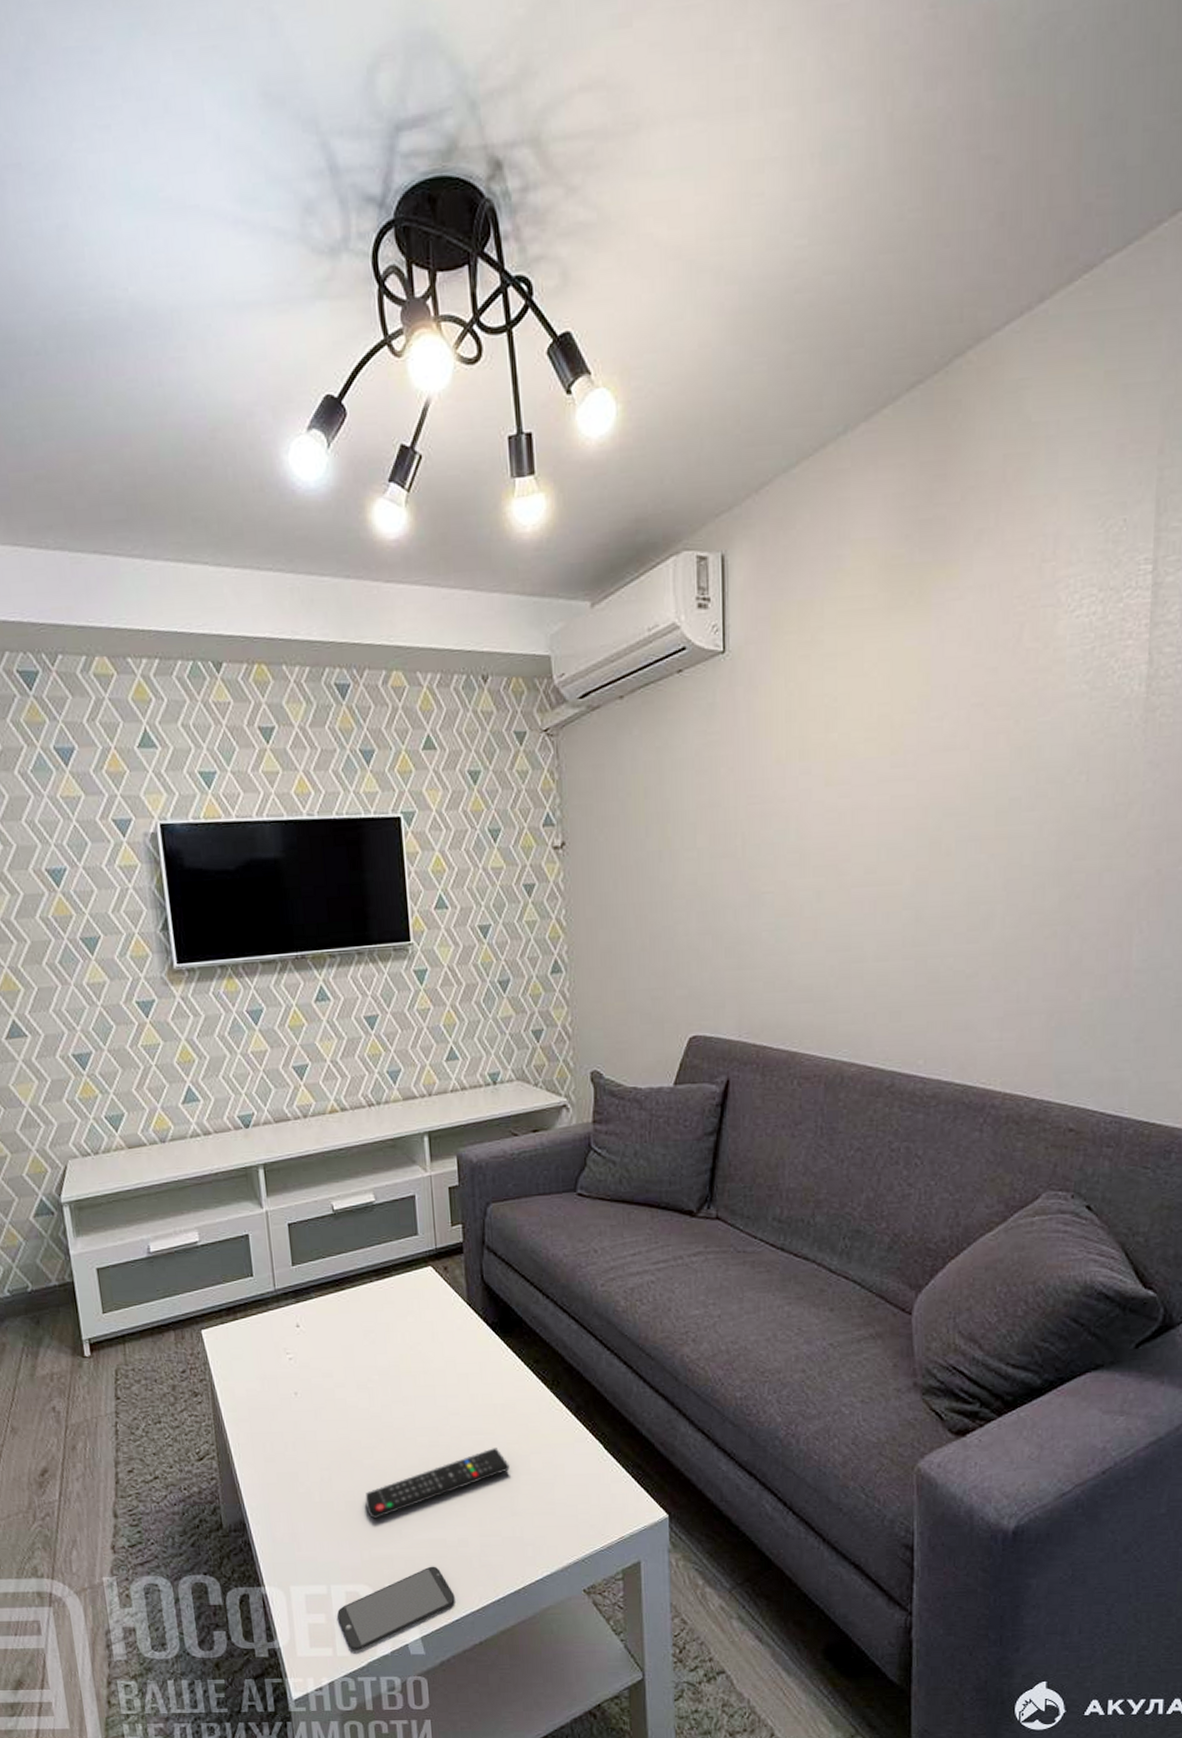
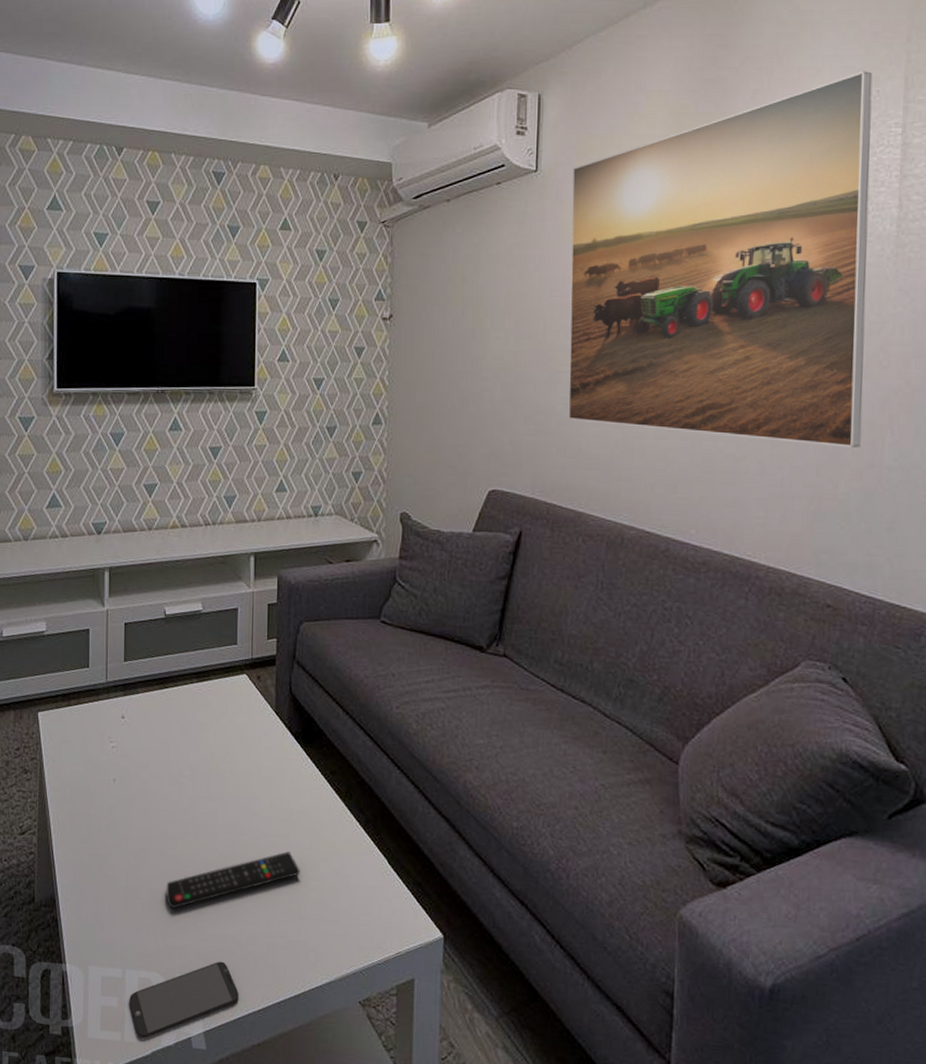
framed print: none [768,495,1119,952] -> present [568,71,873,447]

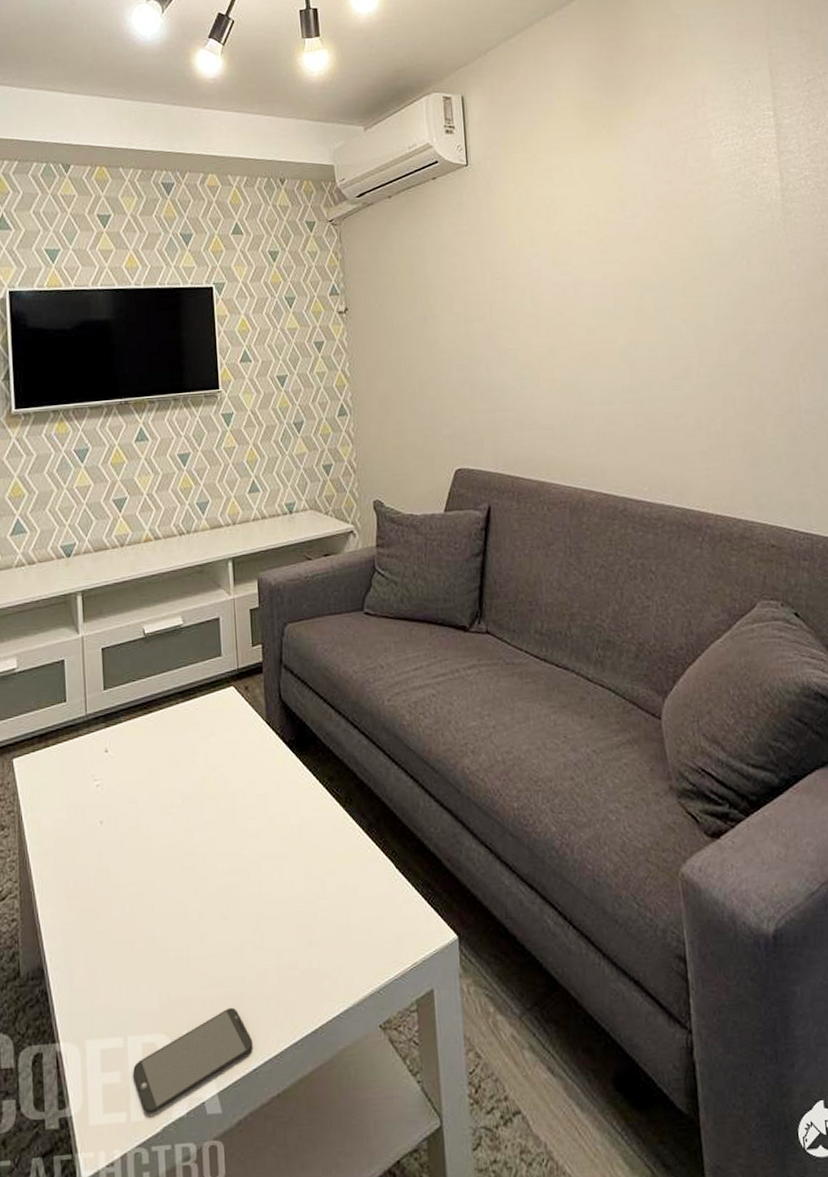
remote control: present [166,851,300,909] -> none [165,872,306,957]
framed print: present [568,71,873,447] -> none [500,64,780,397]

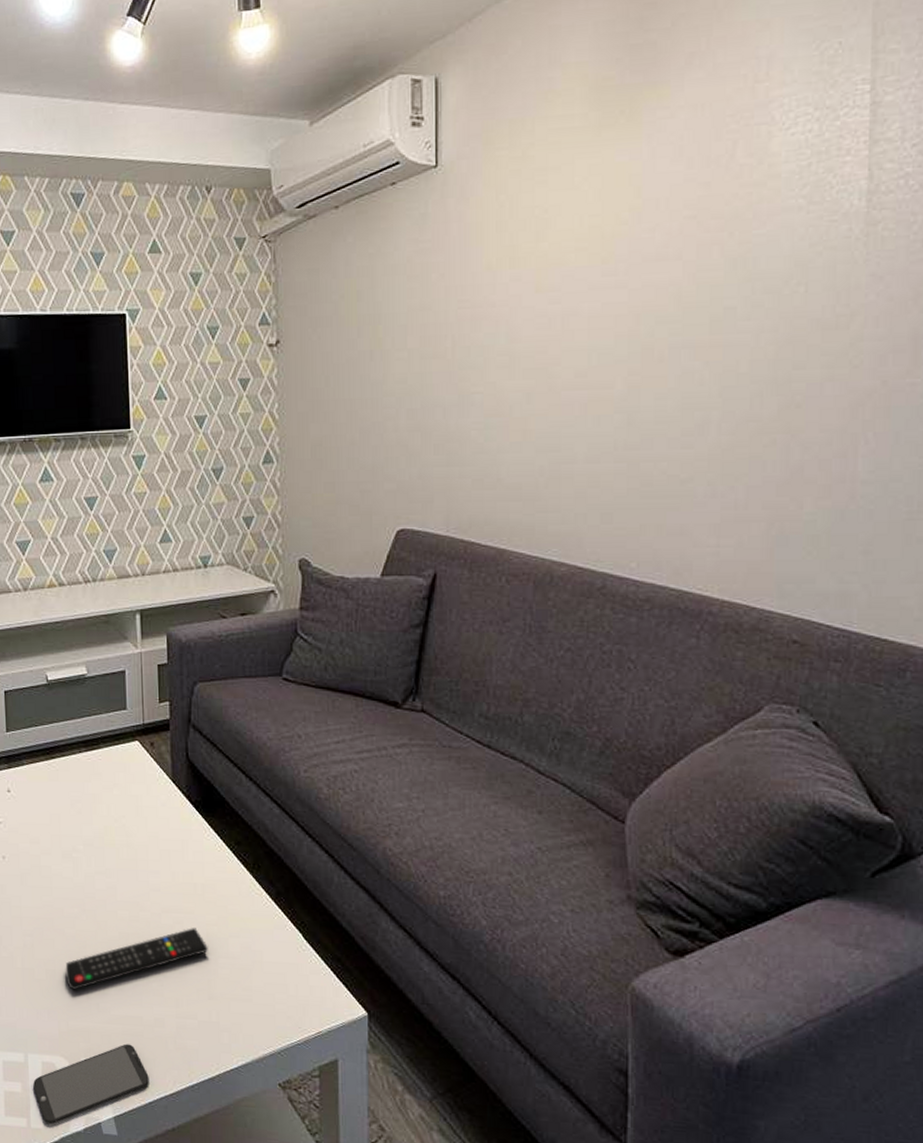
remote control: none [165,872,306,957] -> present [65,928,208,990]

